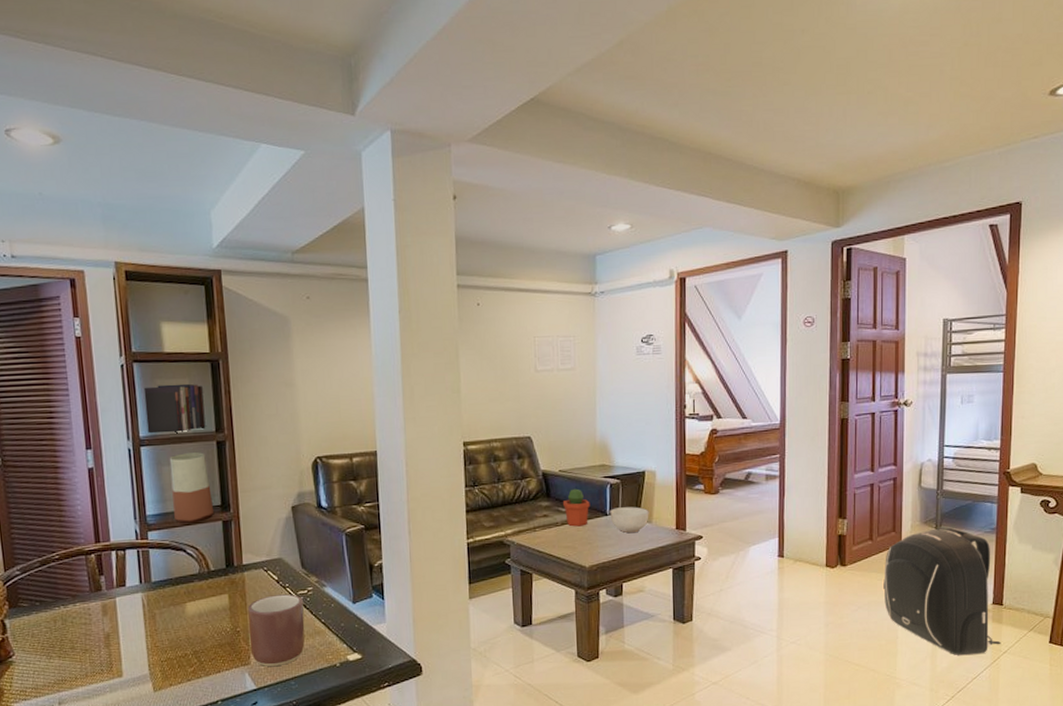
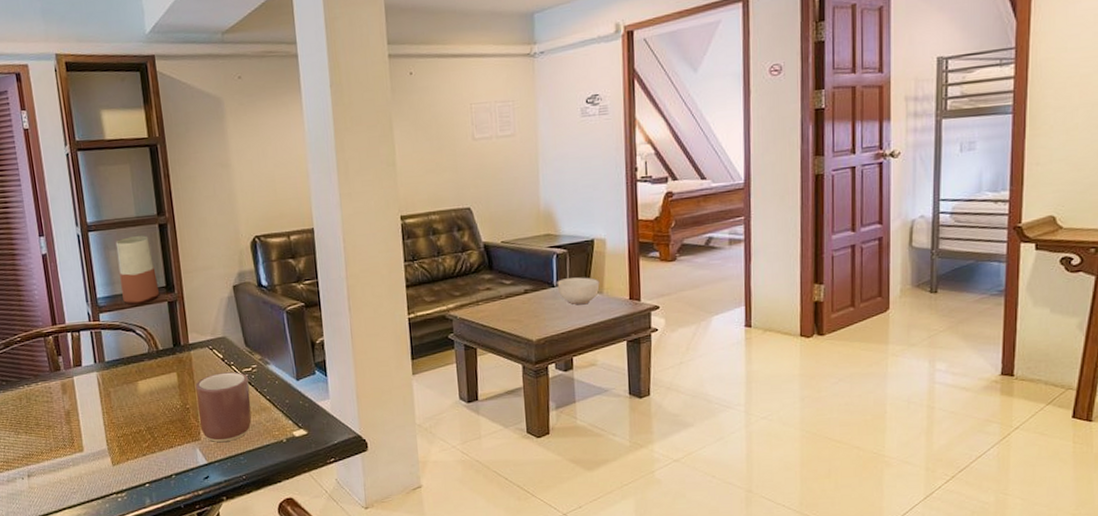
books: present [143,383,206,434] -> none [88,169,148,219]
succulent plant: present [562,488,590,527] -> none [506,260,536,300]
backpack: present [882,526,1002,655] -> none [867,289,1013,431]

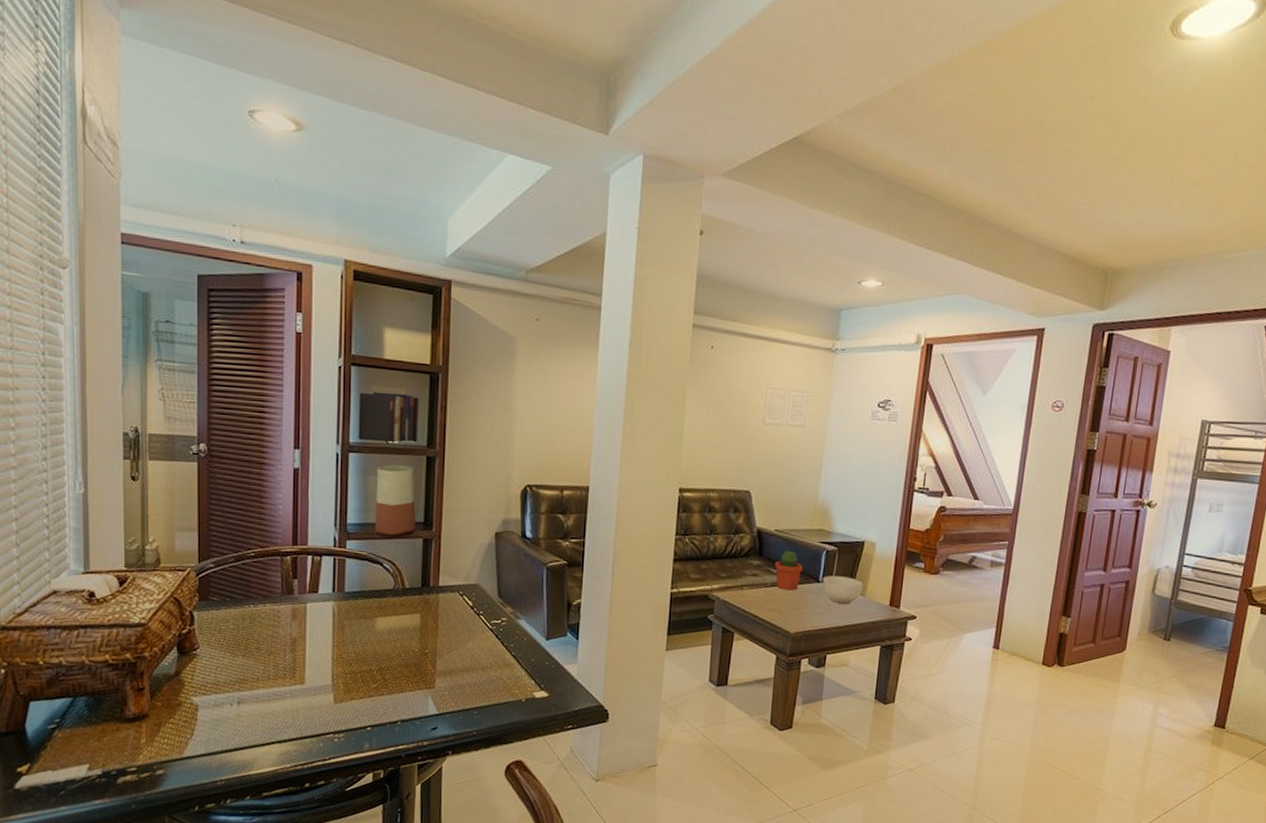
books: none [88,169,148,219] -> present [358,391,419,443]
mug: present [196,371,252,443] -> none [436,621,495,694]
succulent plant: none [506,260,536,300] -> present [774,550,803,591]

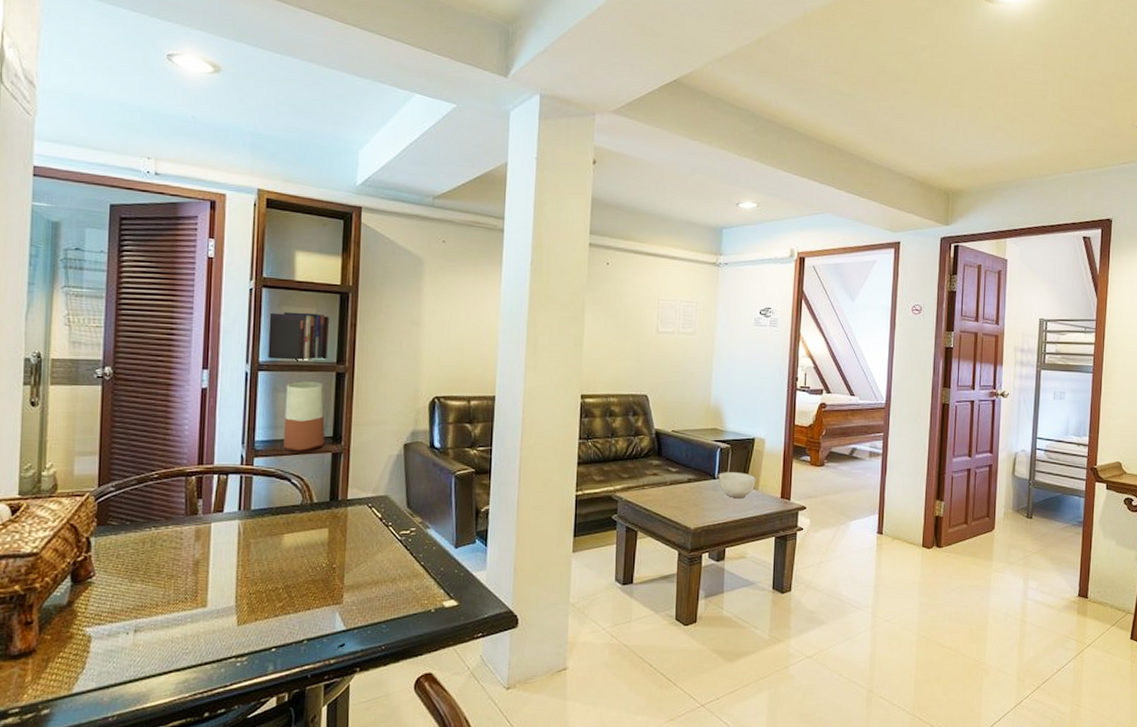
succulent plant: present [774,550,803,591] -> none [672,450,700,488]

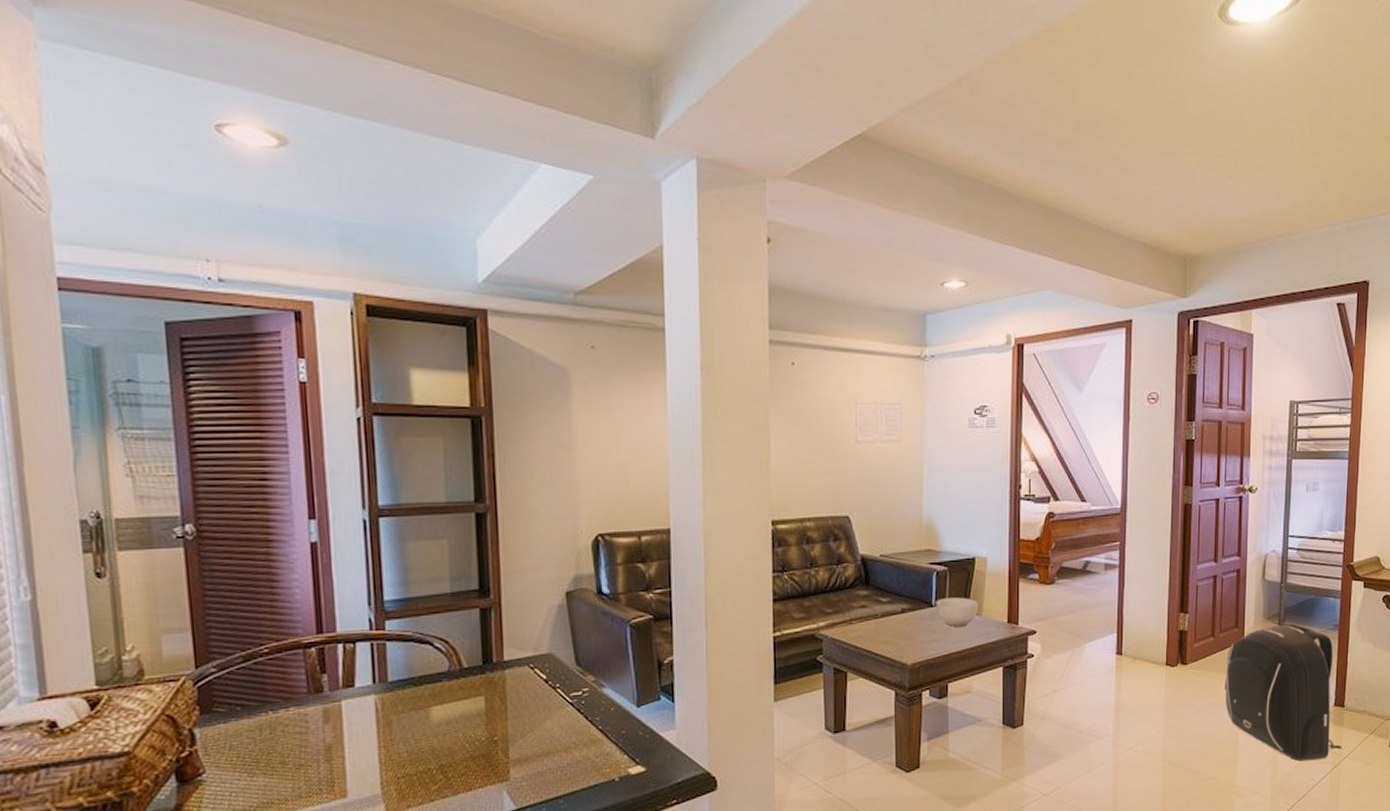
books: present [268,312,329,360] -> none [385,443,463,502]
vase: present [283,381,325,454] -> none [415,526,470,612]
backpack: none [975,516,1086,645] -> present [1223,622,1343,761]

